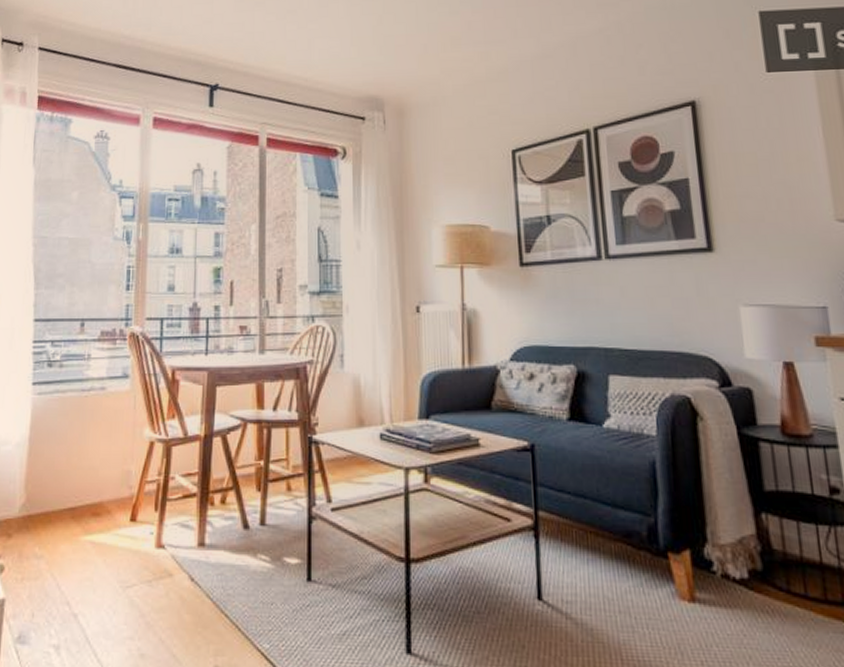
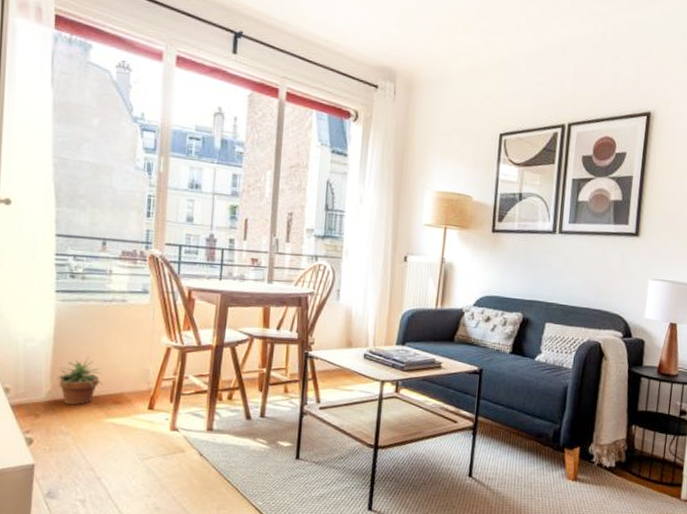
potted plant: none [32,459,81,521] -> present [58,357,104,406]

